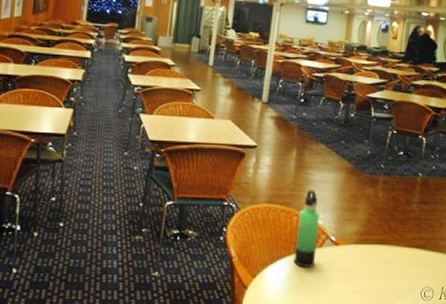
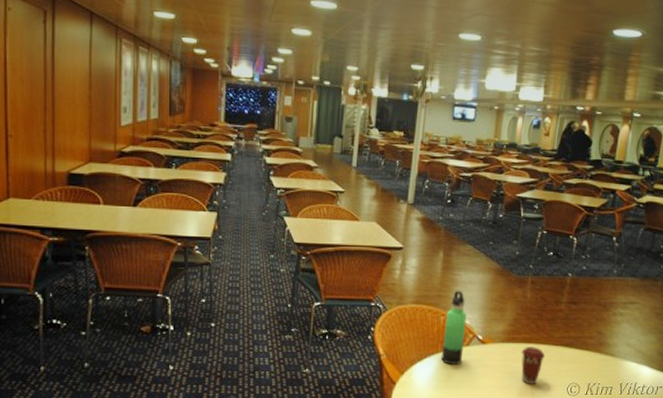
coffee cup: none [374,247,399,289] -> present [521,346,546,385]

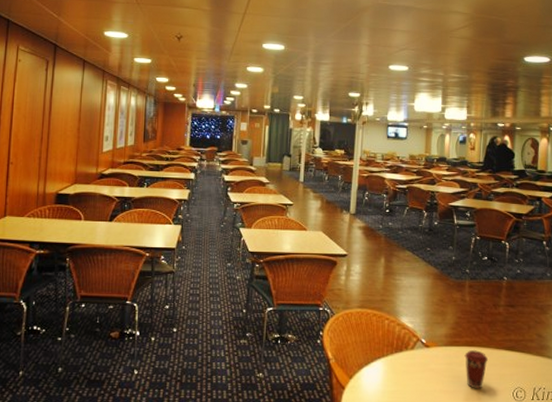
thermos bottle: present [441,290,467,364] -> none [387,295,410,368]

